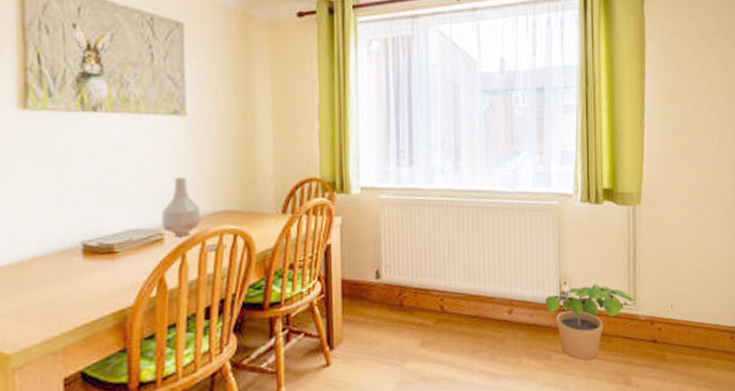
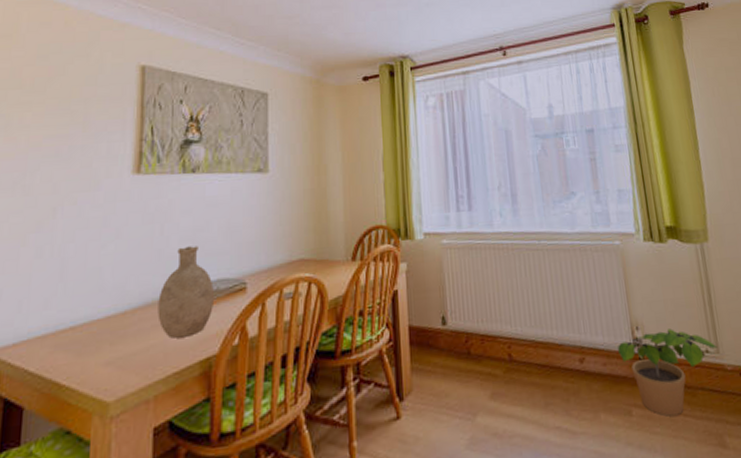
decorative vase: none [60,193,126,290] -> present [157,246,214,339]
vase: present [160,178,202,237] -> none [244,229,280,286]

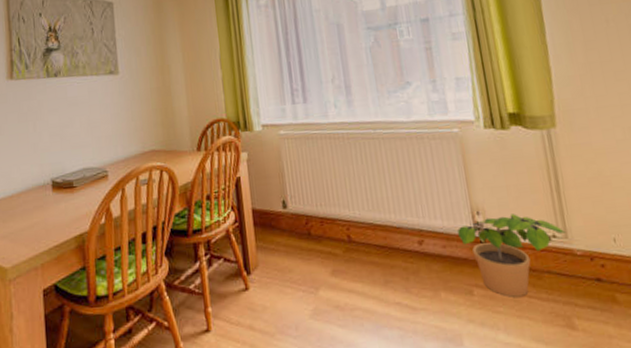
decorative vase: present [157,246,214,339] -> none [37,140,82,218]

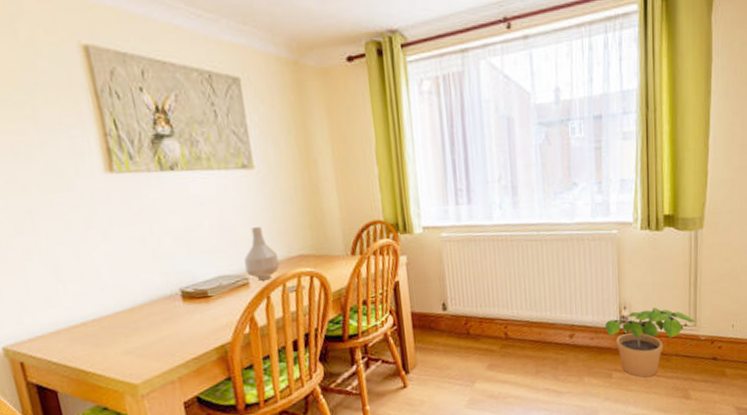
vase: none [105,124,135,174] -> present [244,227,280,281]

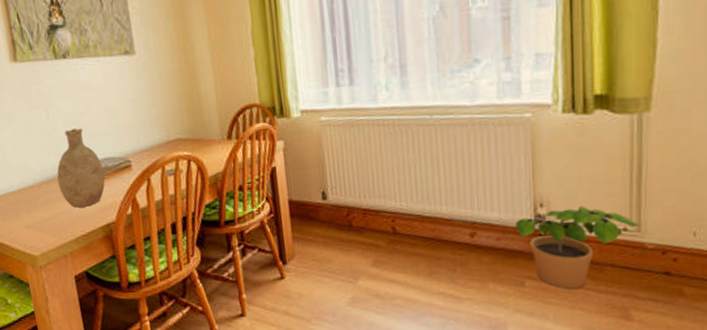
decorative vase: none [162,245,220,330] -> present [57,128,105,208]
vase: present [244,227,280,281] -> none [127,111,159,164]

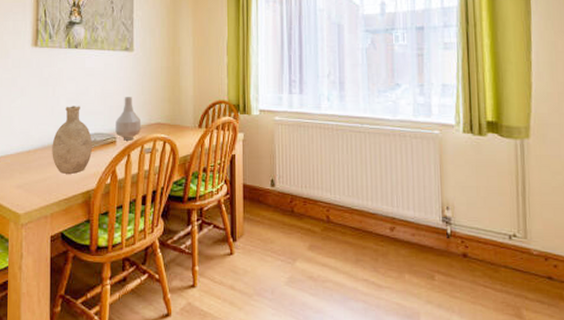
vase: none [127,111,159,164] -> present [114,97,142,141]
potted plant: present [516,206,640,289] -> none [427,212,526,285]

